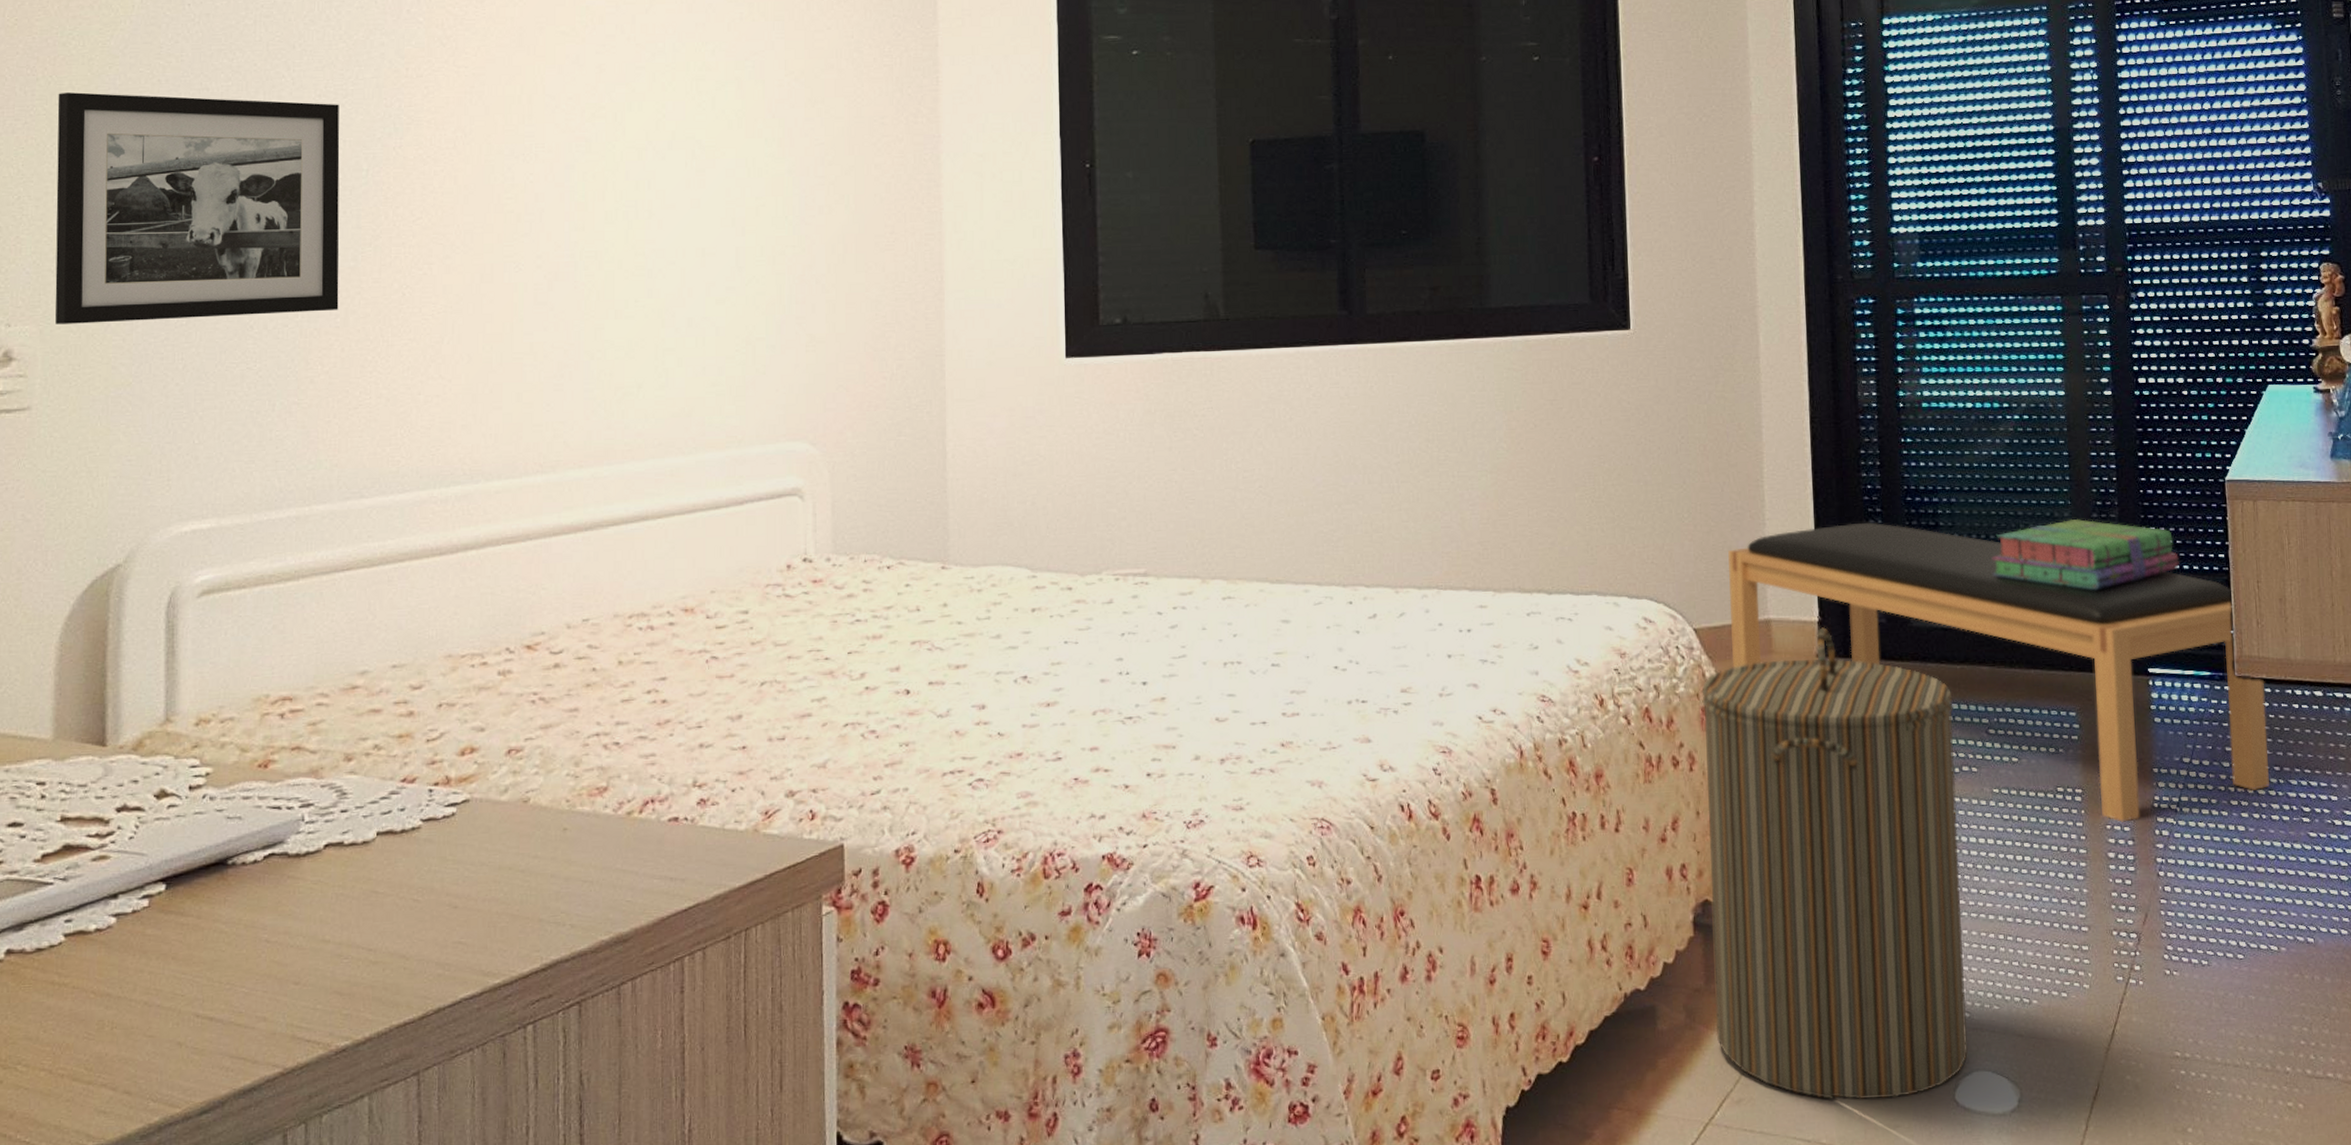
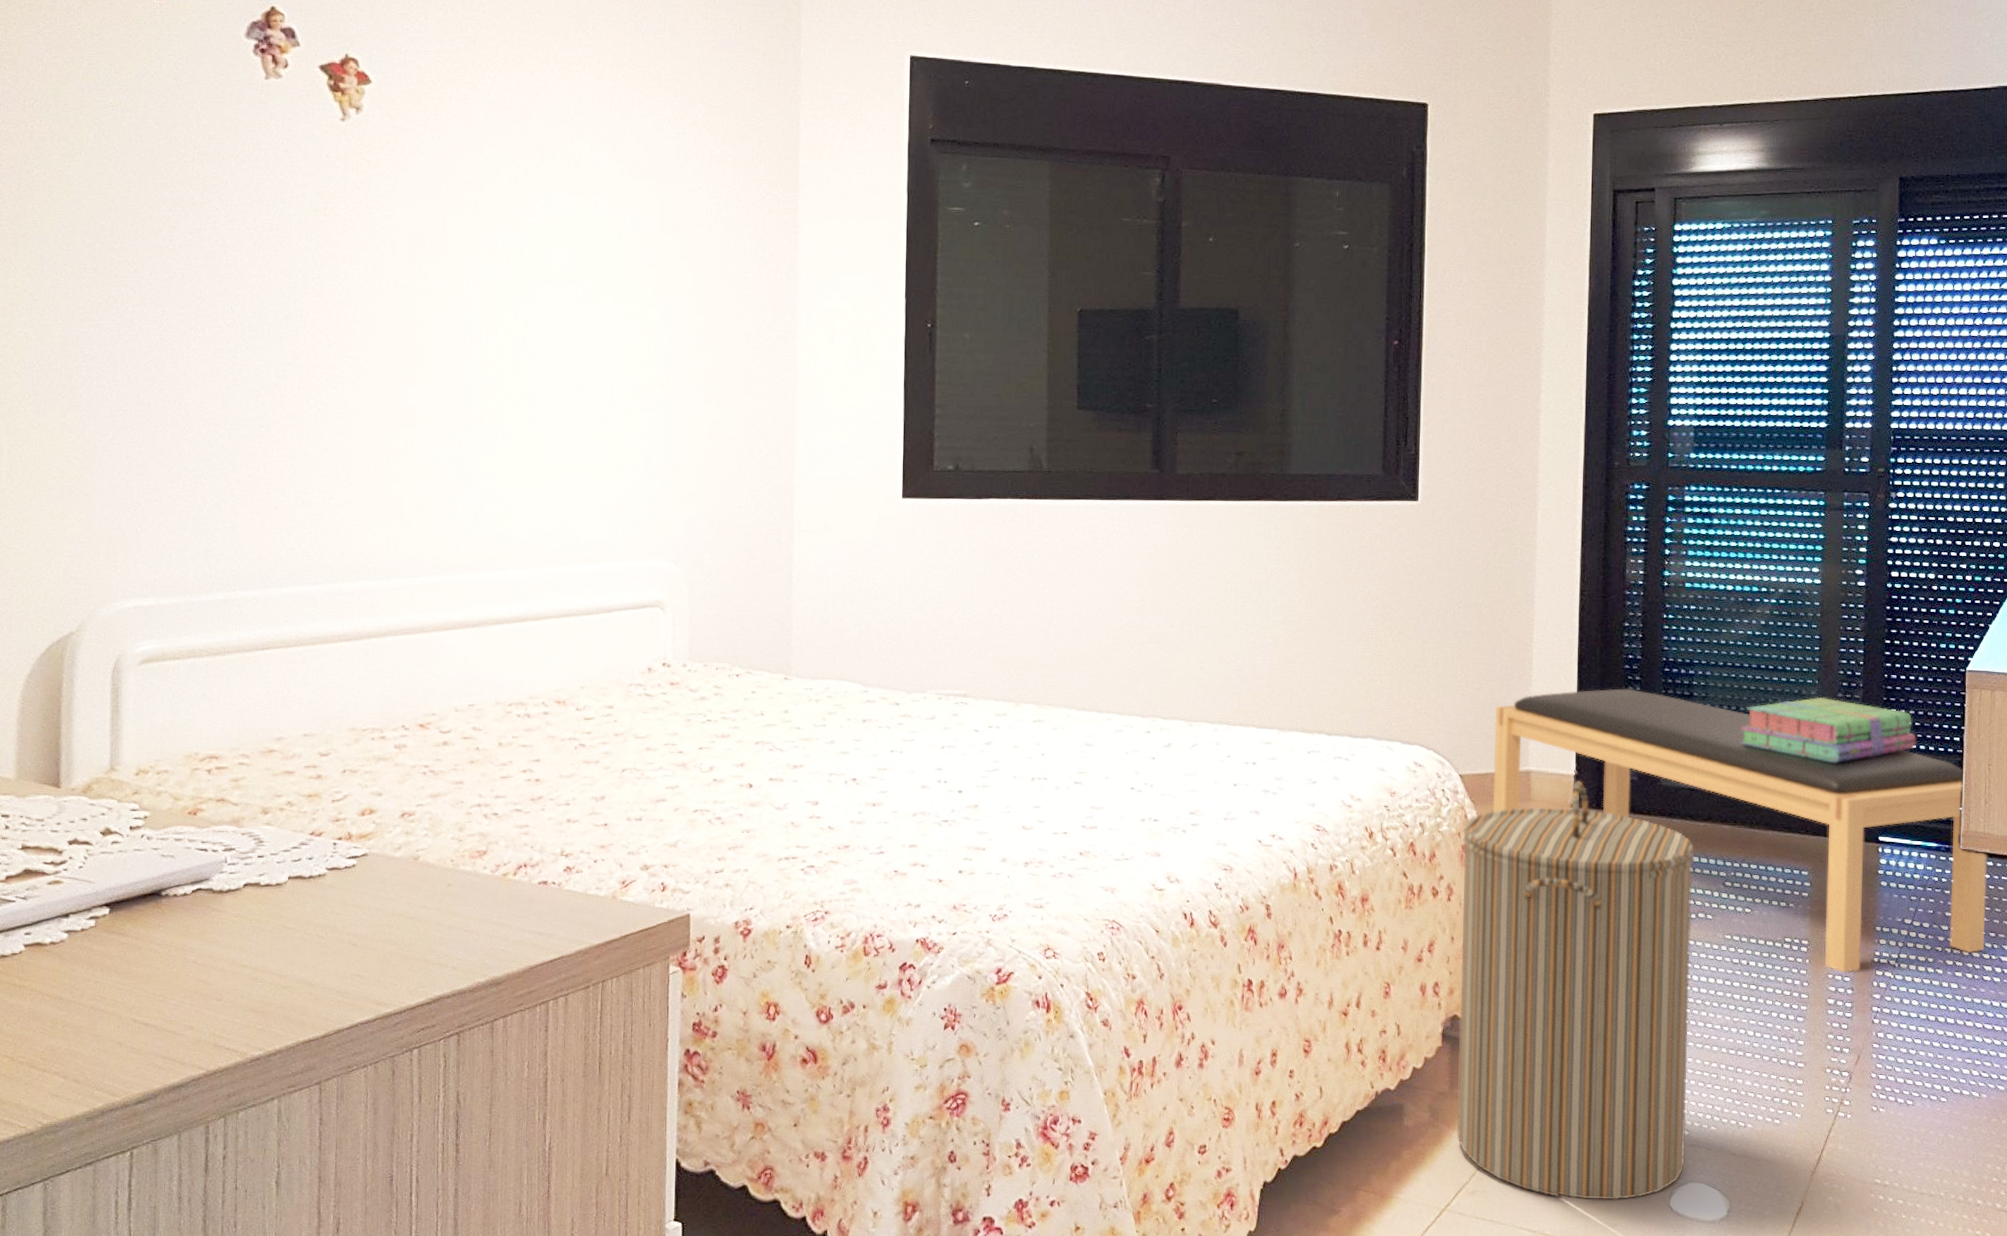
picture frame: present [55,92,340,324] -> none [19,215,266,421]

